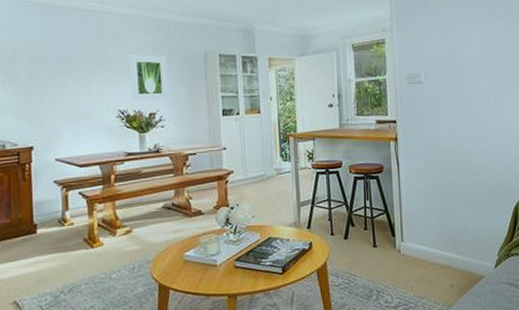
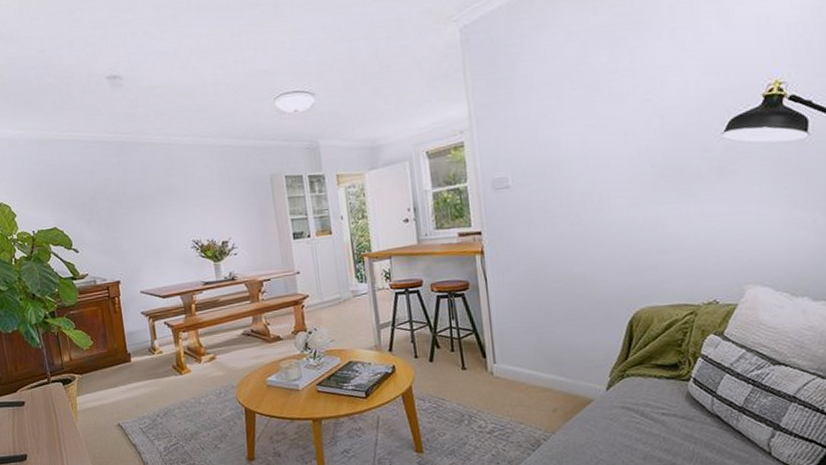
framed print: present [129,54,168,101] -> none [198,183,239,231]

